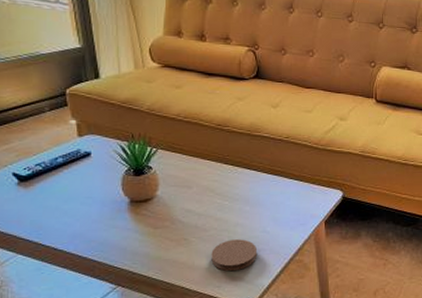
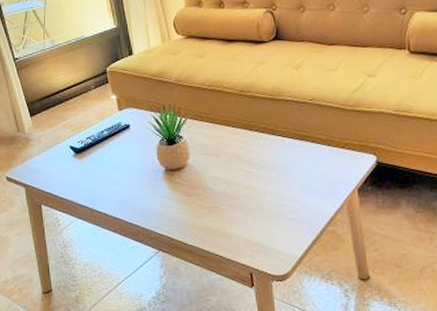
coaster: present [211,239,258,272] -> none [242,208,288,241]

